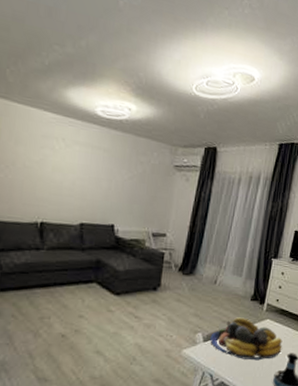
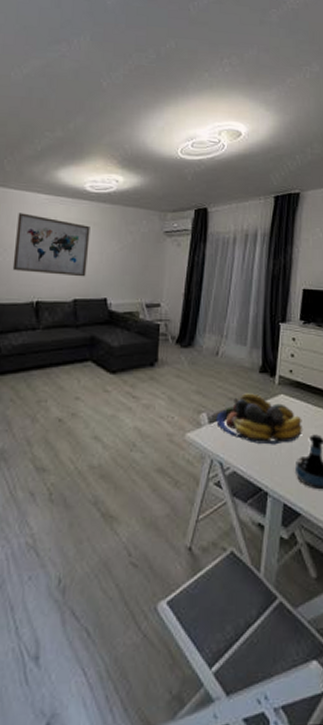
wall art: none [15,129,100,202] -> present [12,212,90,277]

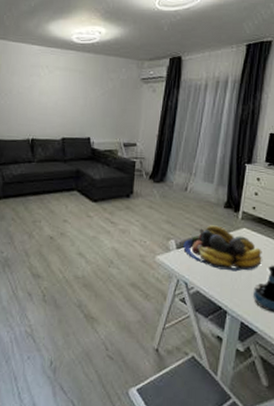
wall art: present [12,212,90,277] -> none [12,62,76,119]

